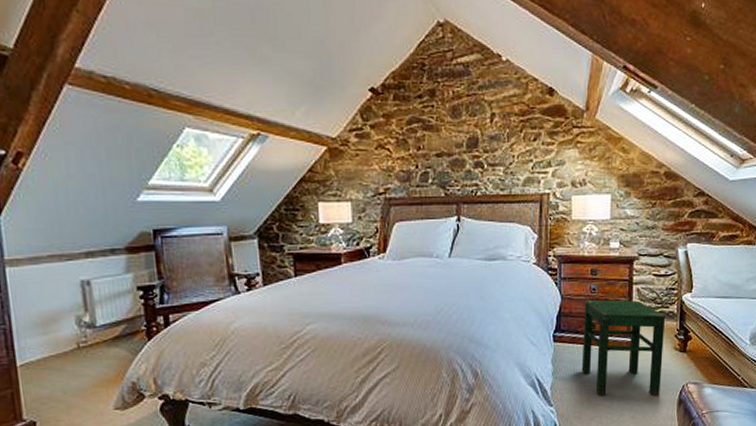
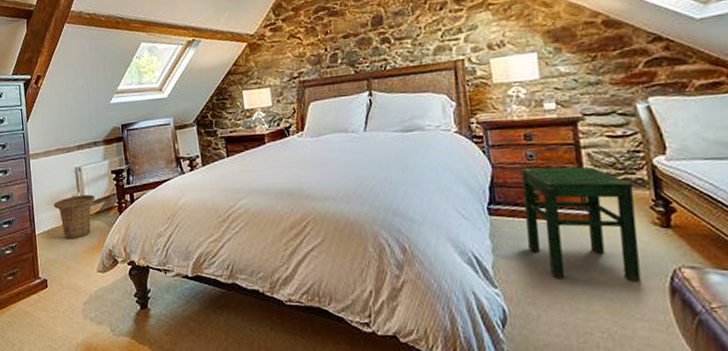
basket: none [45,315,113,371] -> present [53,194,96,240]

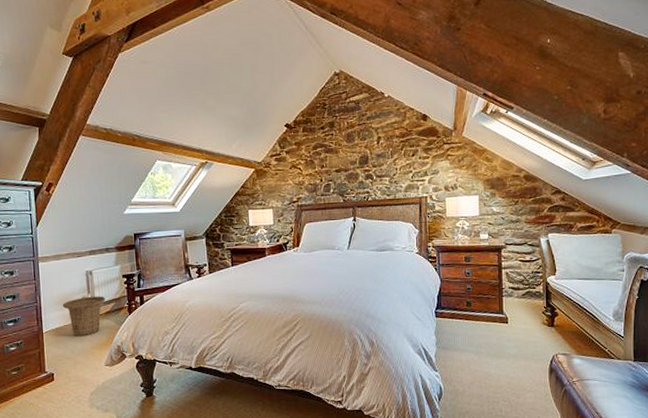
stool: present [520,166,641,282] -> none [460,282,533,365]

